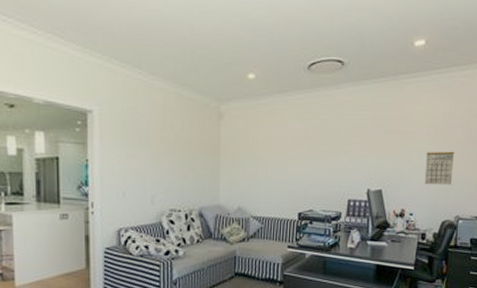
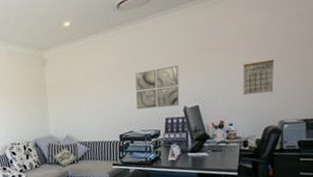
wall art: none [318,143,365,187] -> present [135,65,180,110]

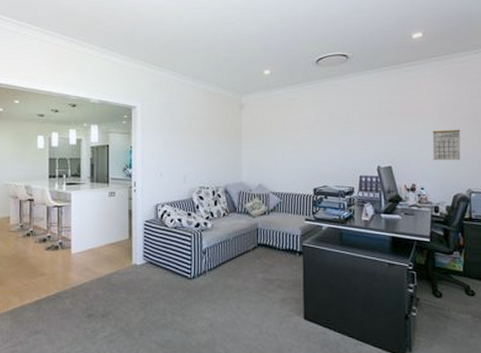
wall art: present [135,65,180,110] -> none [331,125,374,164]

